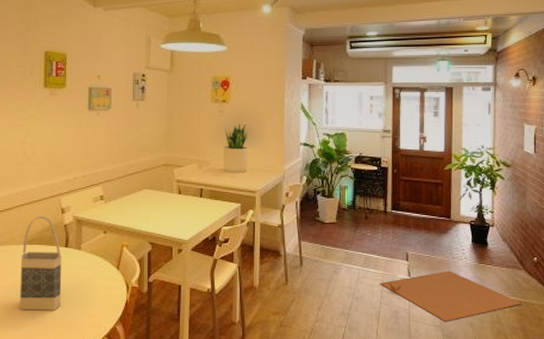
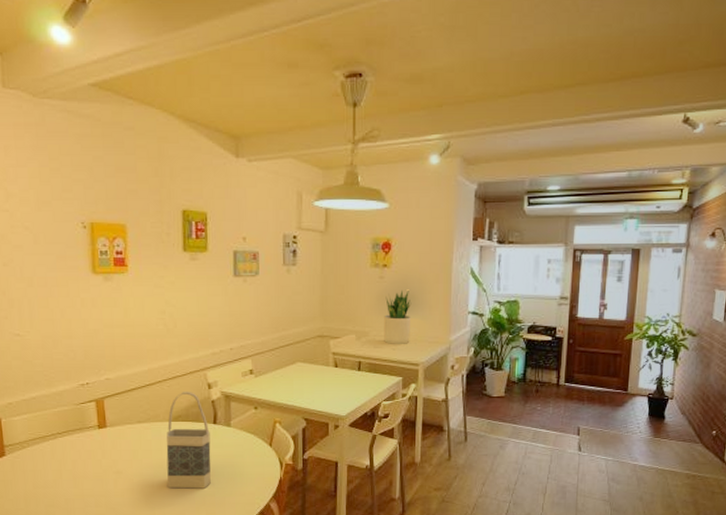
door mat: present [380,270,522,322] -> none [548,445,695,496]

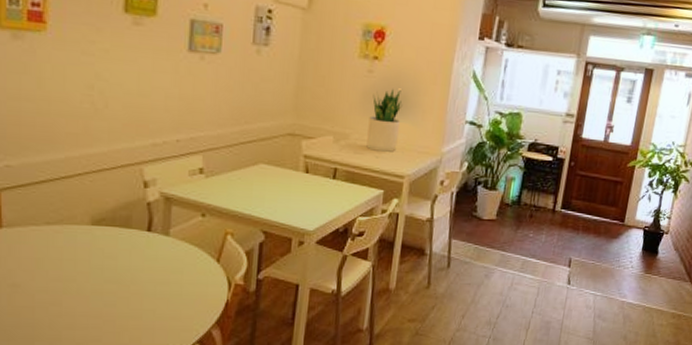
bag: present [166,392,211,489] -> none [79,189,142,310]

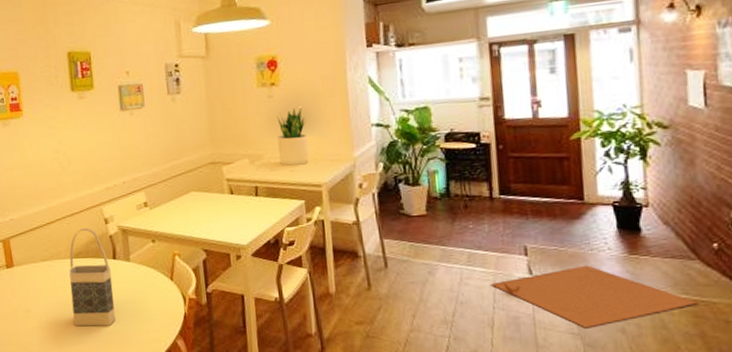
bag: none [79,189,142,310] -> present [69,228,116,327]
door mat: none [535,279,681,334] -> present [491,265,697,328]

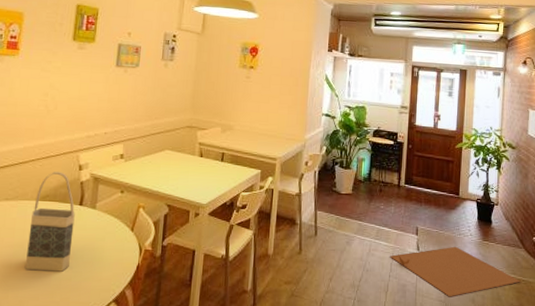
planter: present [277,108,309,166] -> none [246,91,273,139]

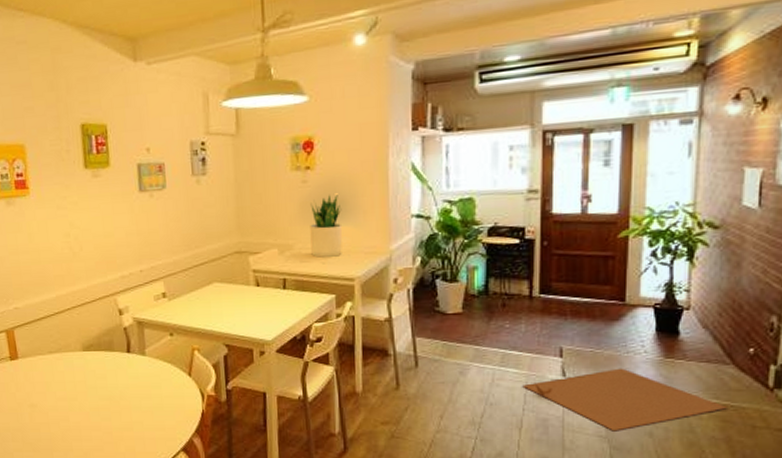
bag: present [24,172,75,272] -> none [79,319,128,423]
planter: none [246,91,273,139] -> present [310,195,342,258]

